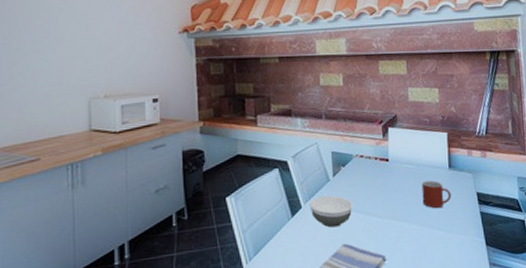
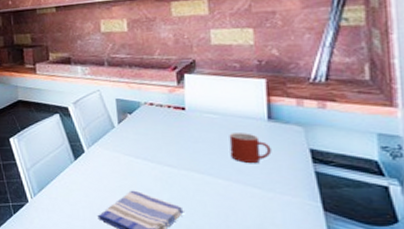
bowl: present [309,195,353,228] -> none [93,142,142,174]

